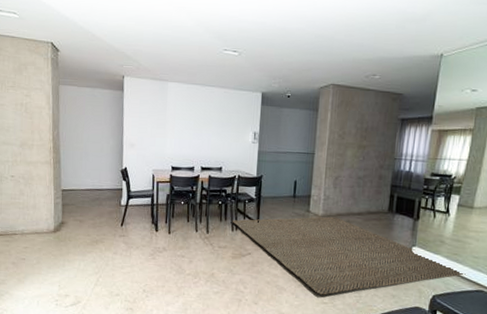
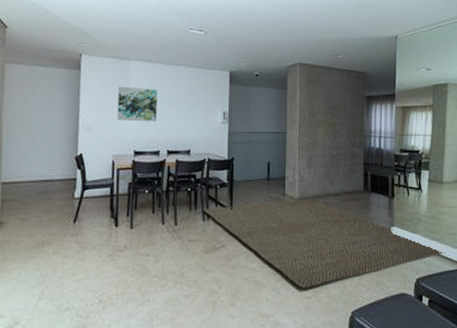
wall art: none [156,106,193,141] -> present [116,86,158,122]

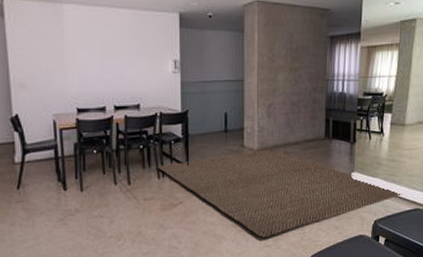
wall art: present [116,86,158,122] -> none [52,35,99,76]

